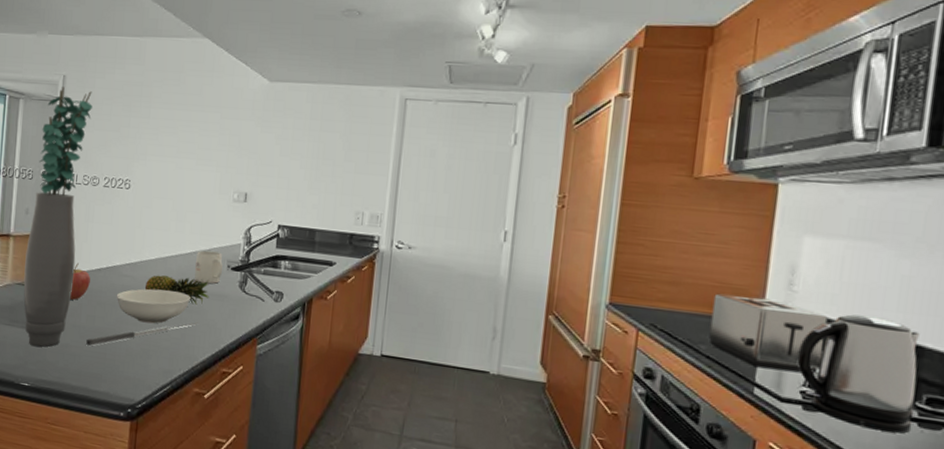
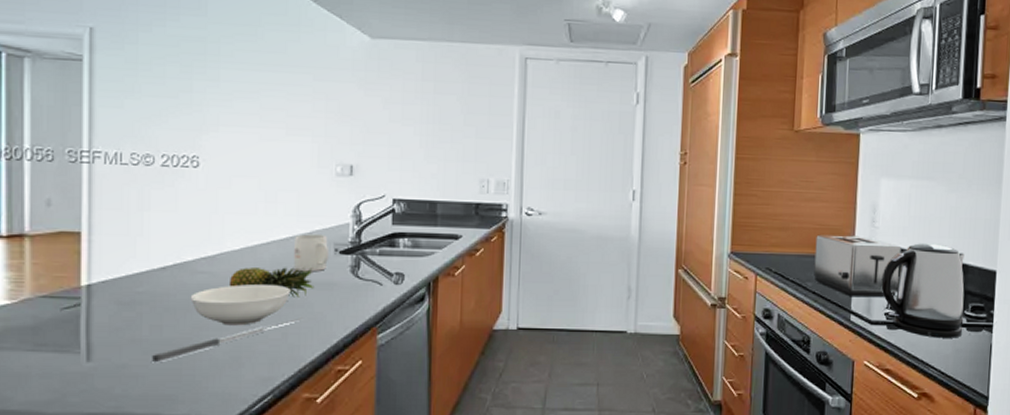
vase: present [23,87,93,347] -> none [51,42,137,372]
fruit: present [70,262,90,300] -> none [124,262,151,309]

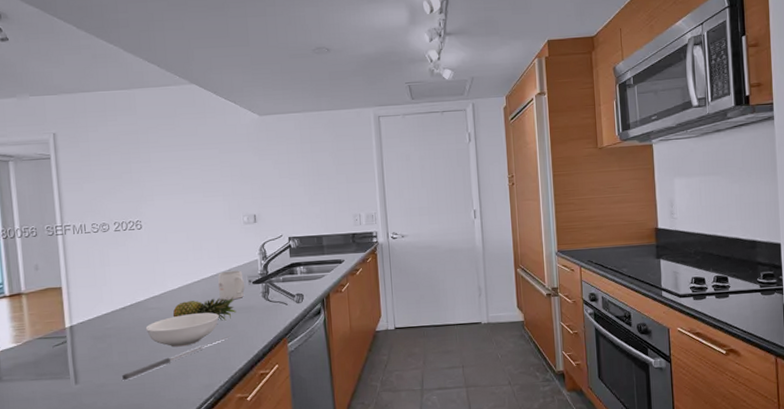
toaster: present [813,234,901,297] -> none [626,226,699,276]
kettle: present [881,243,965,338] -> none [684,226,758,304]

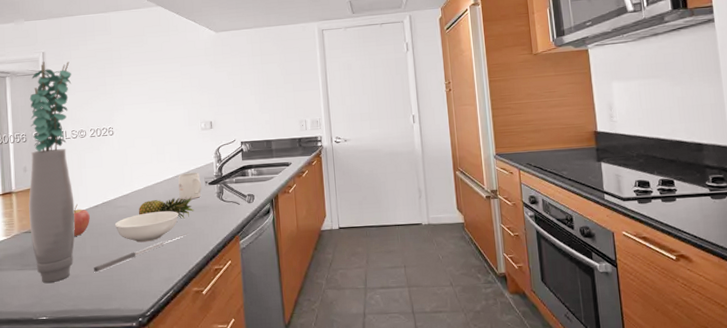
vase: none [39,144,99,394] -> present [28,62,75,283]
fruit: none [97,306,117,342] -> present [73,204,90,236]

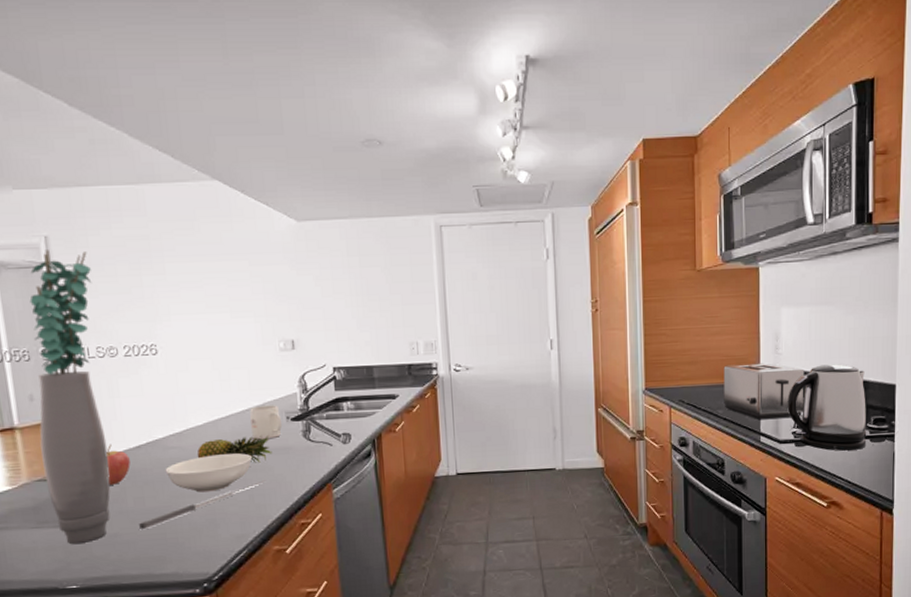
toaster: none [564,129,642,179] -> present [723,363,805,419]
kettle: none [626,129,708,208] -> present [787,364,867,451]

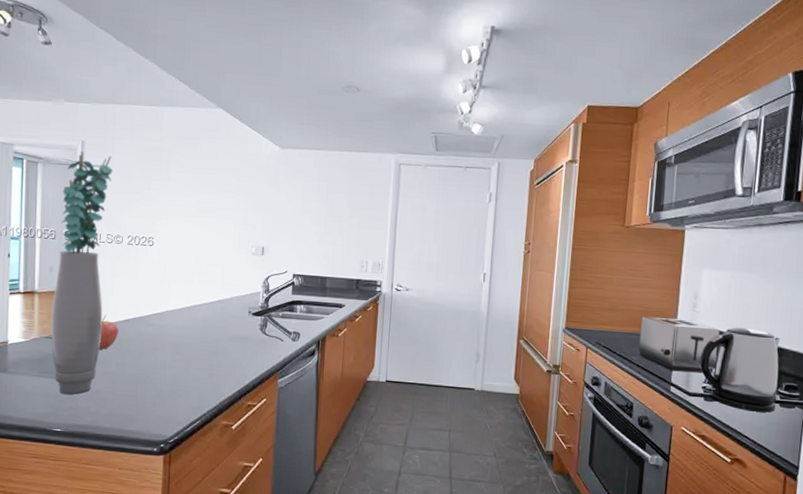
kitchen knife: present [139,480,264,530] -> none [117,363,223,391]
bowl: present [165,453,252,493] -> none [144,335,216,367]
fruit: present [197,435,273,463] -> none [171,323,233,348]
mug: present [249,405,282,440] -> none [218,299,245,329]

